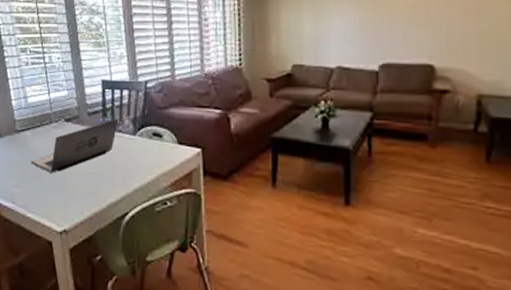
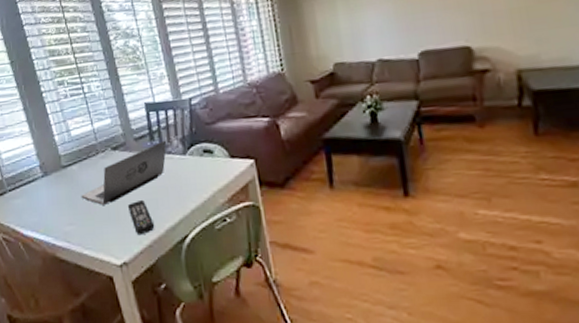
remote control: none [74,173,98,207] -> present [128,200,155,236]

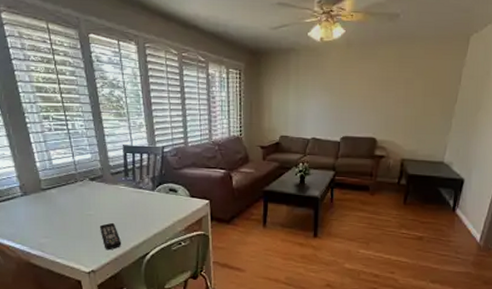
laptop: present [81,140,167,206] -> none [57,177,139,225]

